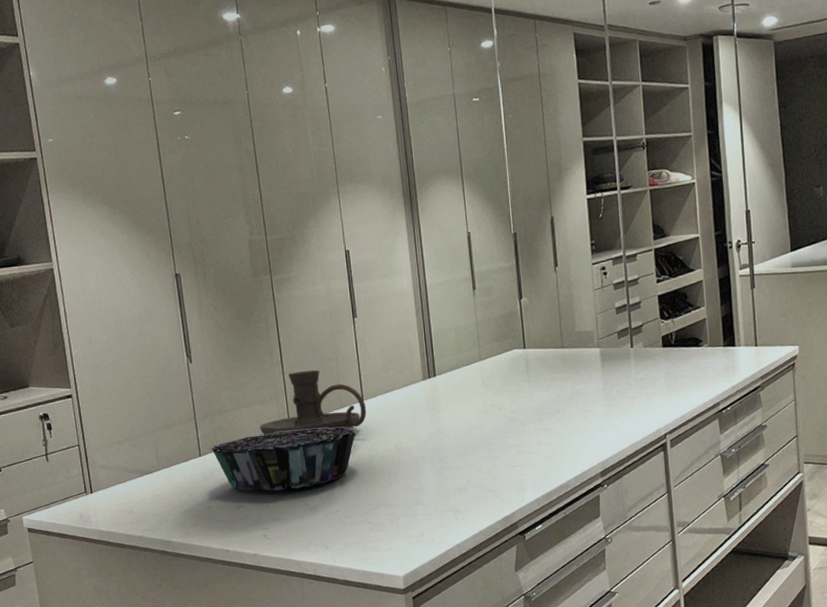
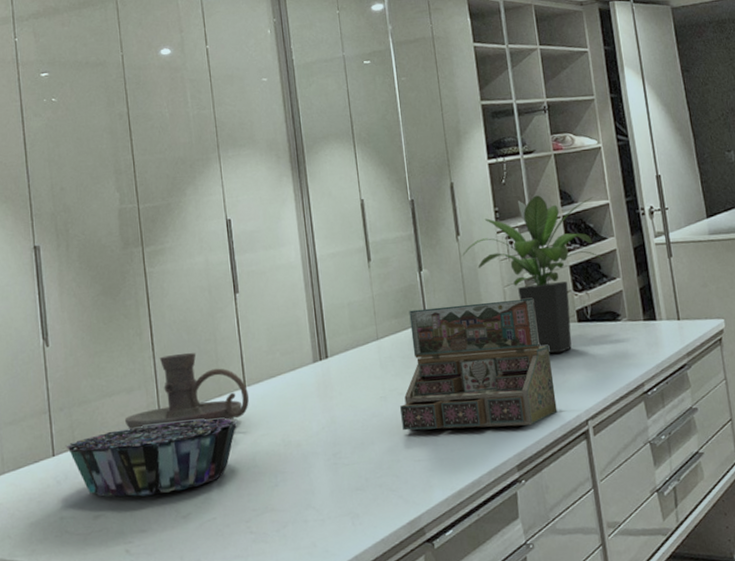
jewelry box: none [499,325,639,441] -> present [400,299,558,431]
potted plant: none [559,229,690,375] -> present [461,195,603,354]

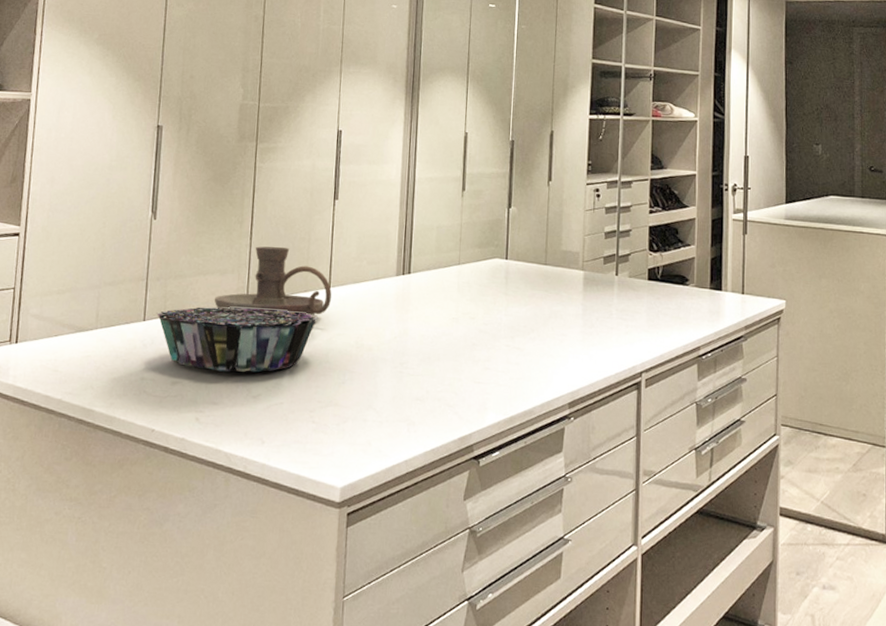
jewelry box: present [400,299,558,431] -> none [468,242,617,369]
potted plant: present [461,195,603,354] -> none [550,156,682,306]

